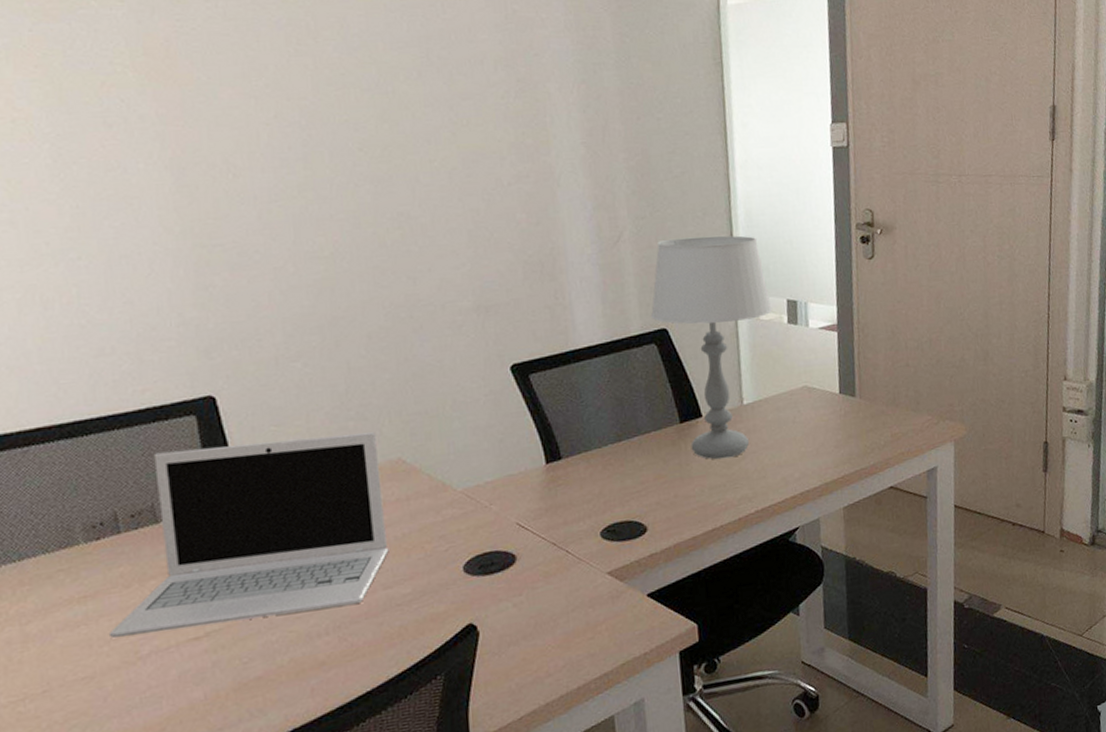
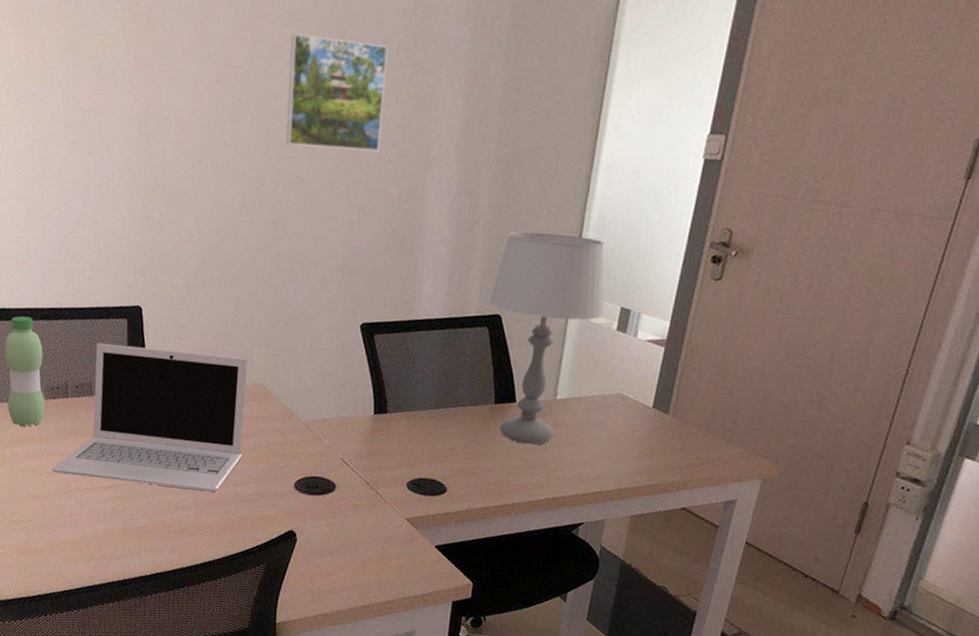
water bottle: none [4,439,85,589] -> present [4,316,45,427]
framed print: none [363,56,495,180] -> present [286,33,388,152]

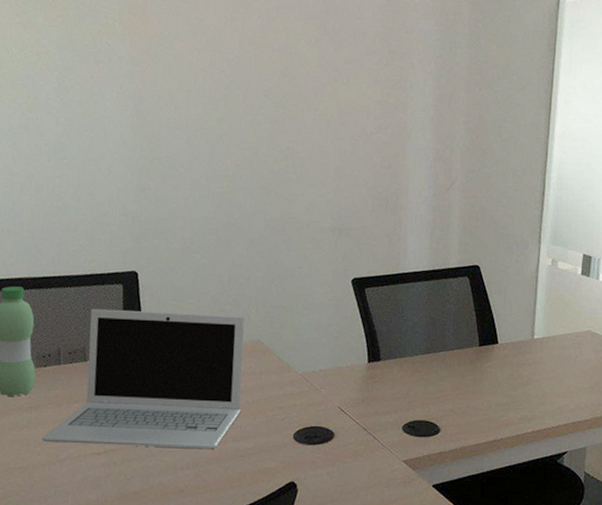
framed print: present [286,33,388,152] -> none [276,25,366,125]
table lamp: present [488,231,605,445] -> none [467,191,569,382]

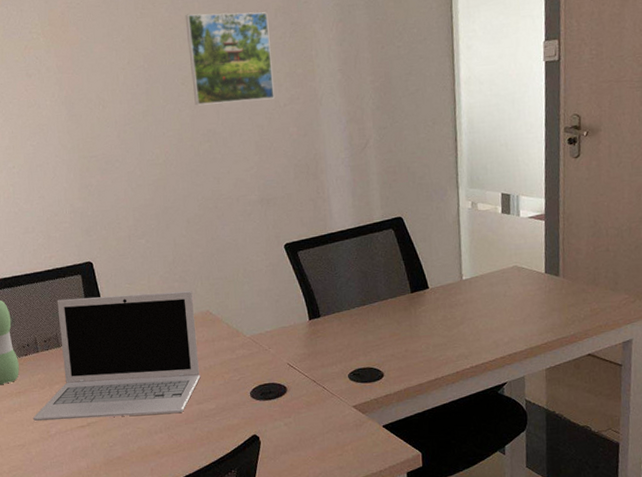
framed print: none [276,25,366,125] -> present [185,12,274,106]

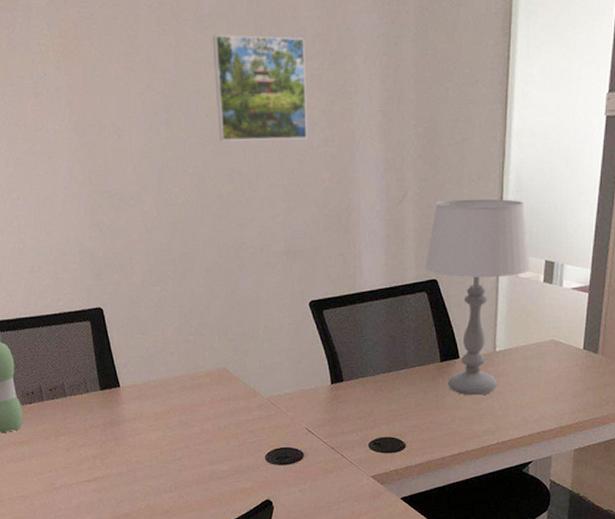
laptop: present [32,291,201,421] -> none [36,345,214,473]
table lamp: none [389,140,489,323] -> present [424,198,531,396]

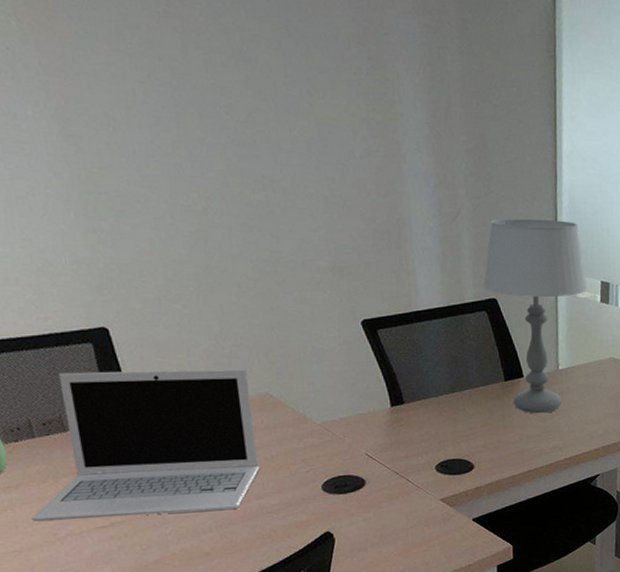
laptop: none [36,345,214,473] -> present [31,369,260,521]
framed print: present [212,34,307,141] -> none [227,23,348,148]

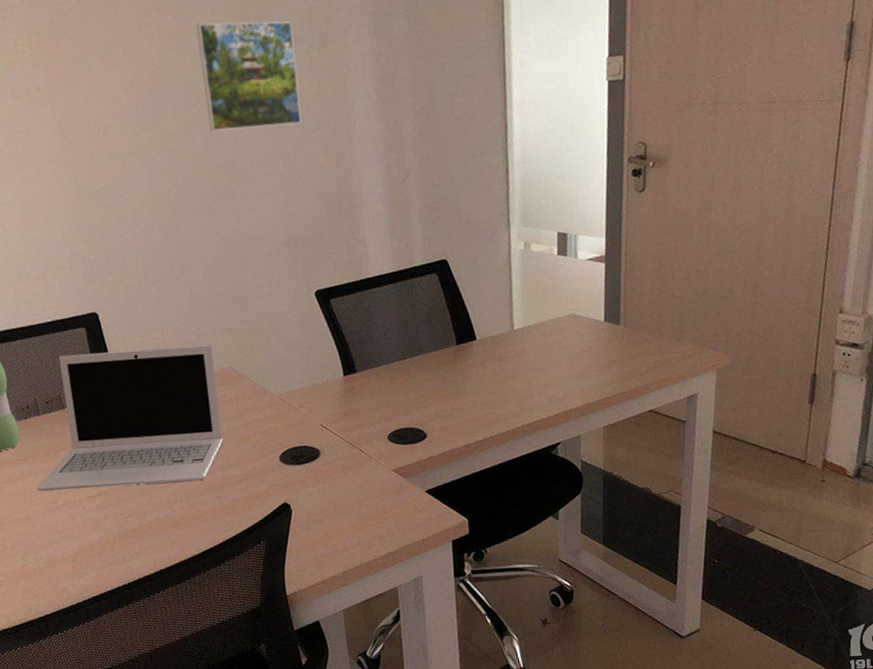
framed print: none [227,23,348,148] -> present [195,21,301,132]
table lamp: present [482,219,588,414] -> none [432,172,543,378]

